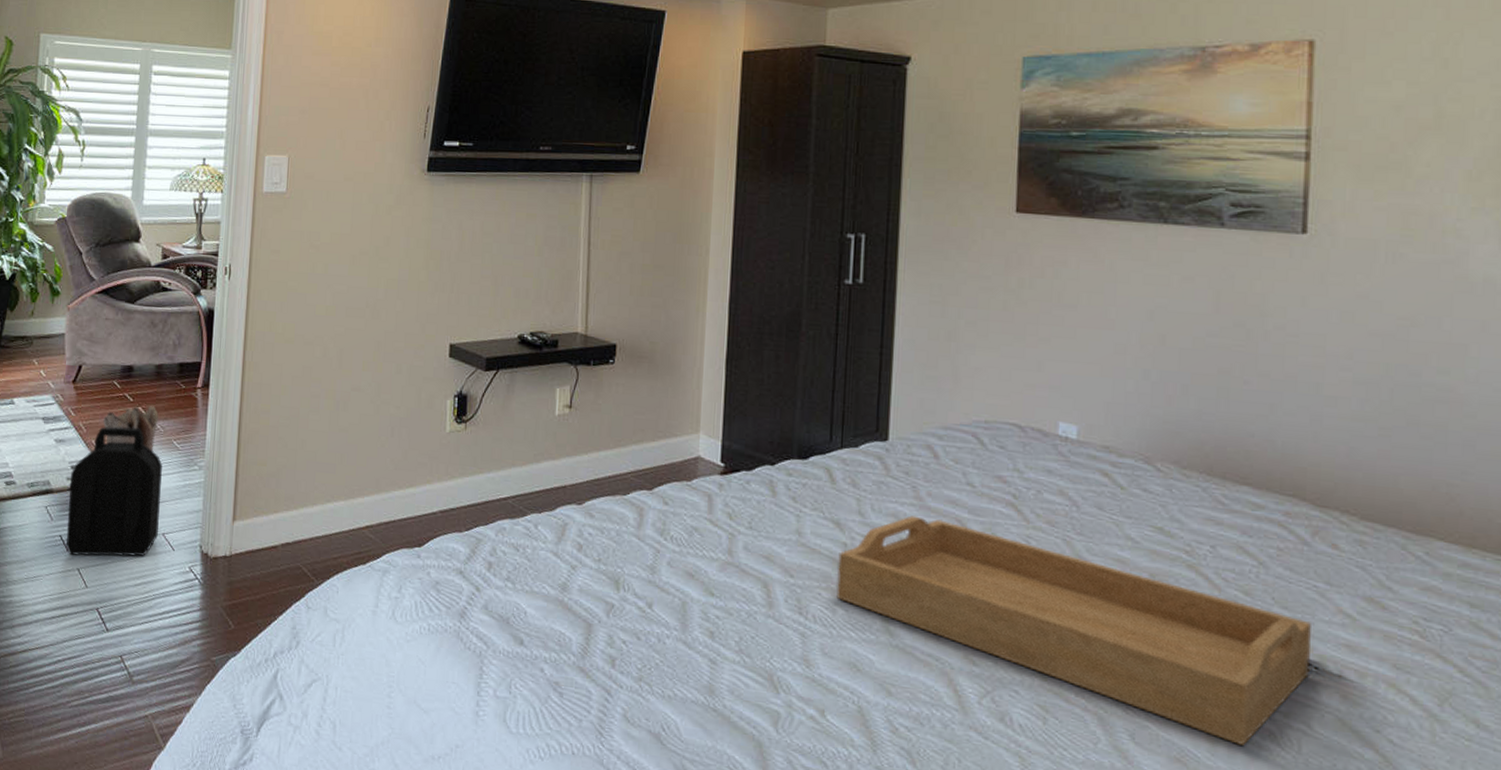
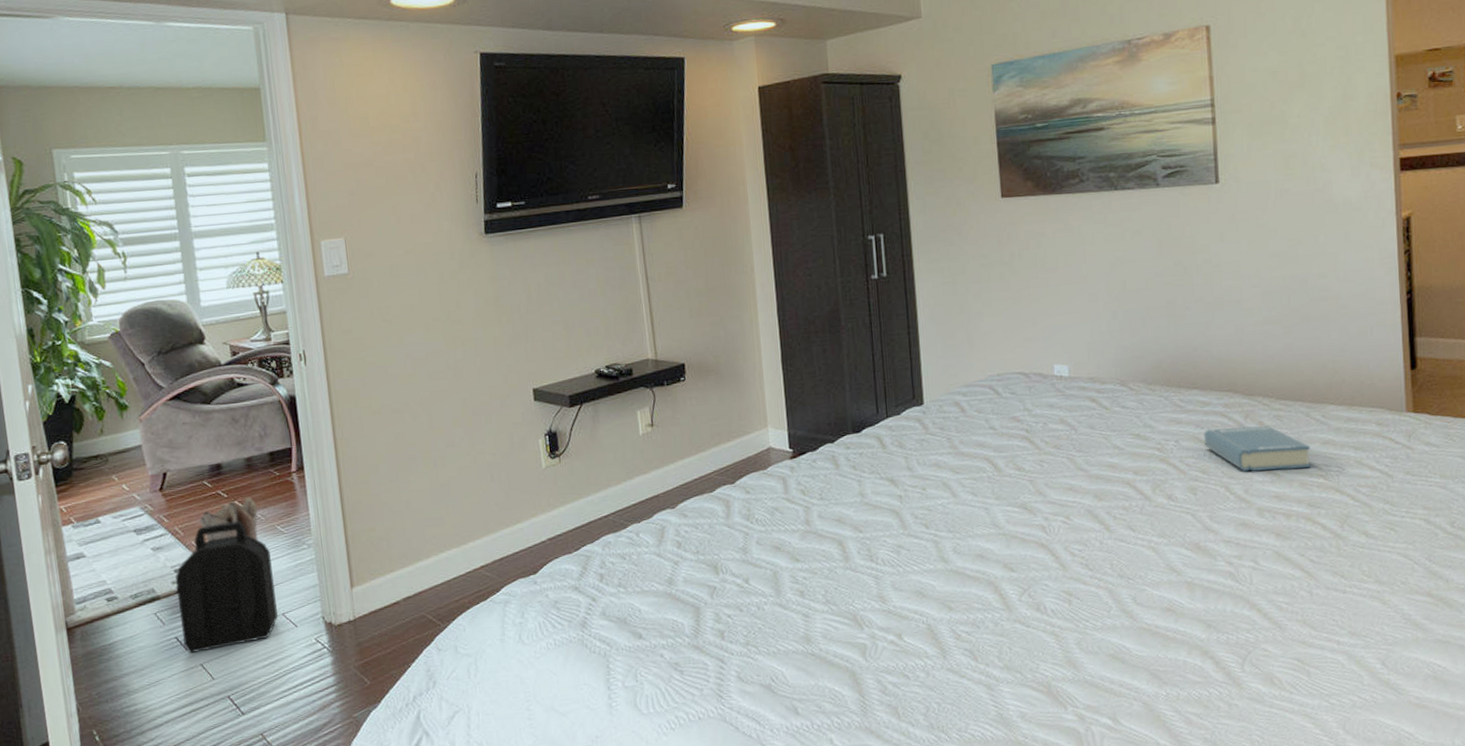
serving tray: present [836,515,1311,745] -> none [896,461,1253,588]
hardback book: none [1251,539,1405,618] -> present [1203,425,1312,472]

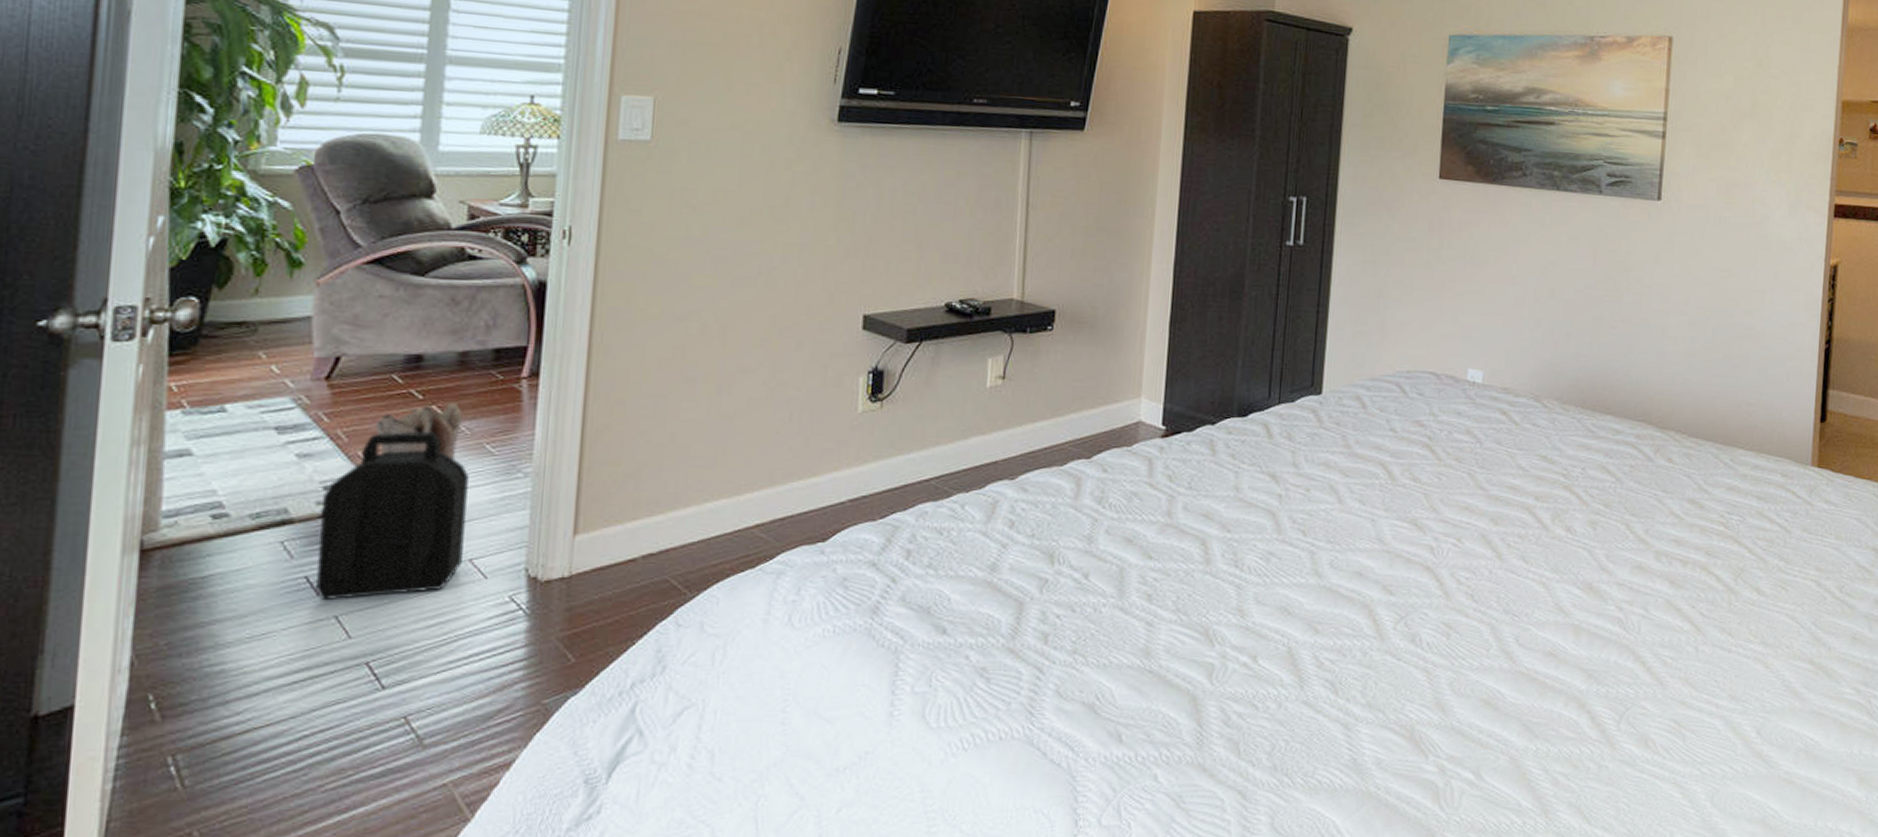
hardback book: present [1203,425,1312,472] -> none [1611,459,1716,514]

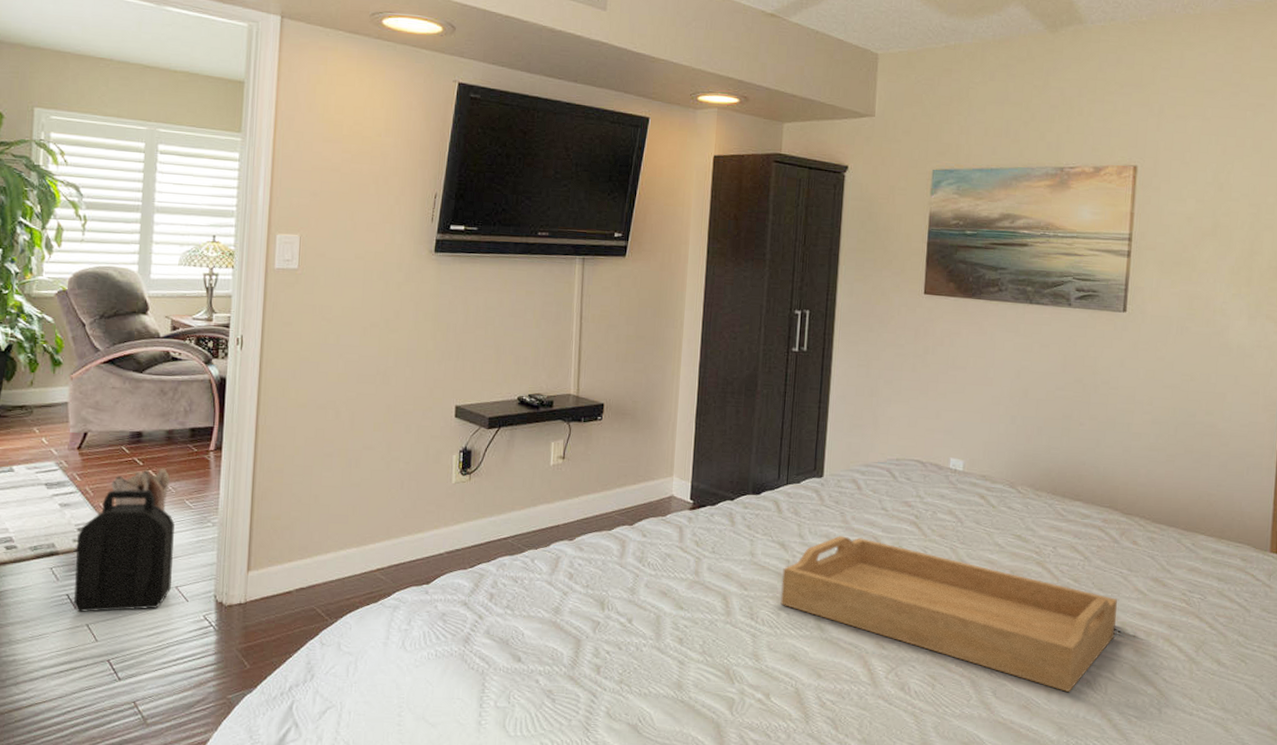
serving tray: none [1270,463,1651,634] -> present [780,536,1117,692]

